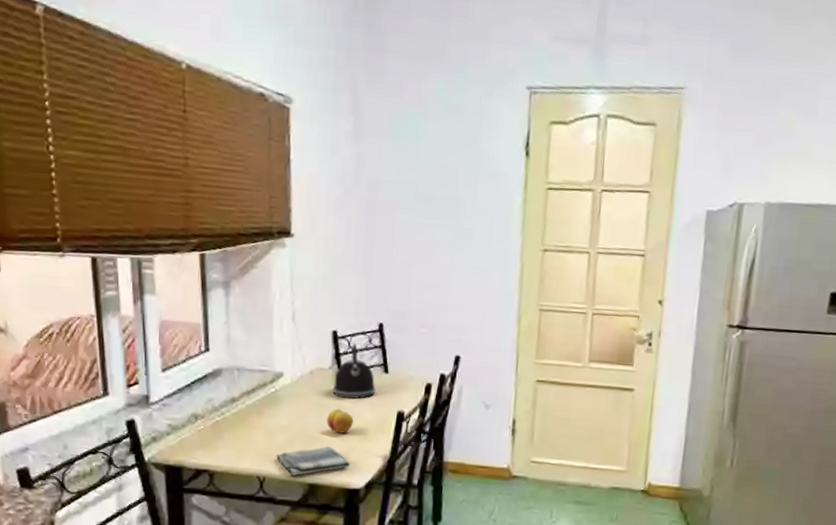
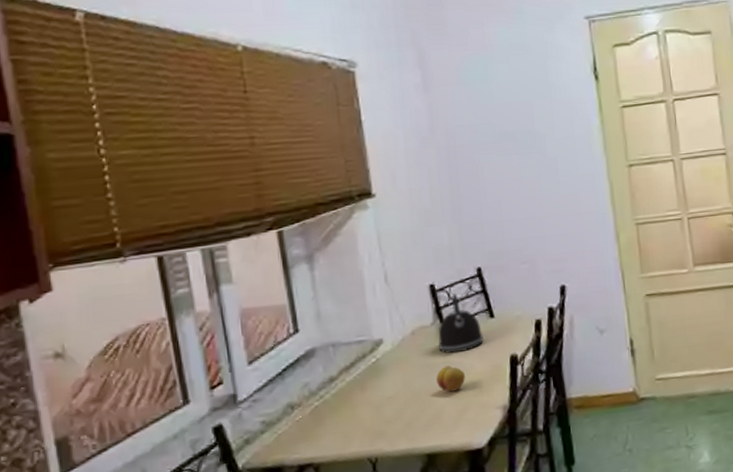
dish towel: present [276,446,351,476] -> none [386,408,469,449]

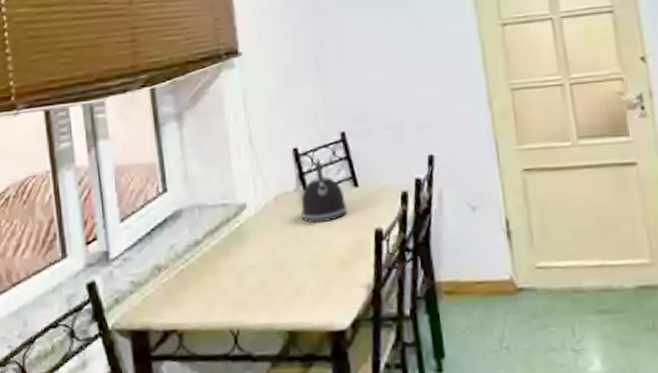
fruit: present [436,365,465,392] -> none [299,236,328,265]

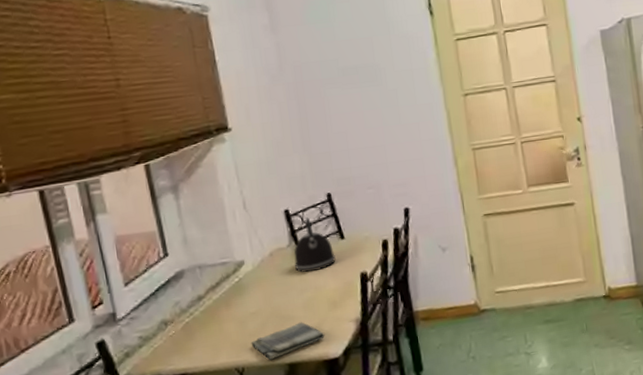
dish towel: none [248,282,331,323] -> present [251,322,325,360]

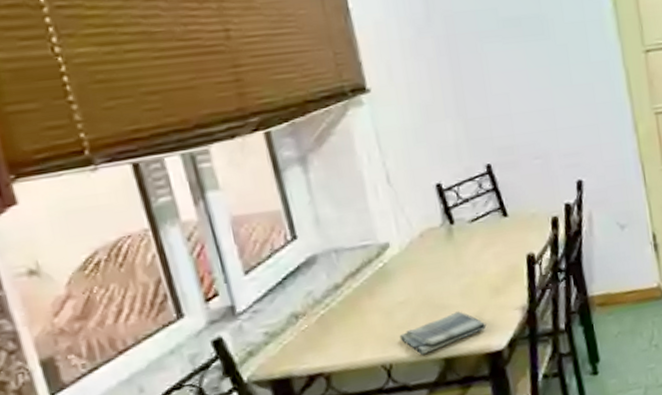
kettle: present [294,217,336,273] -> none [448,192,498,256]

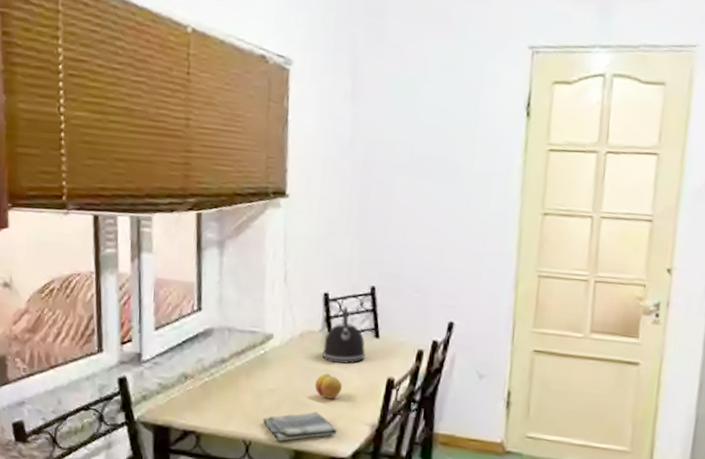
kettle: none [448,192,498,256] -> present [322,306,366,364]
fruit: none [449,267,480,295] -> present [315,373,342,399]

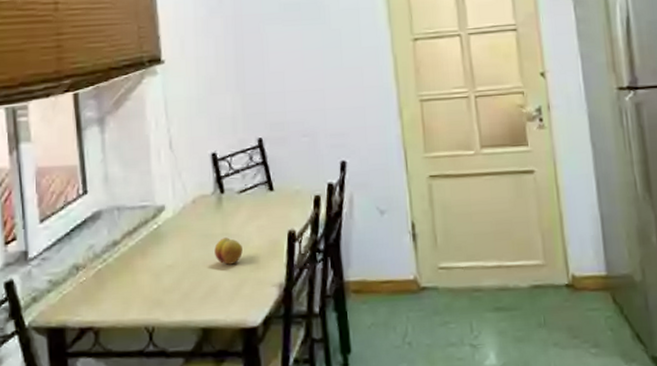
dish towel: present [263,411,338,441] -> none [164,281,245,321]
kettle: present [322,306,366,364] -> none [217,163,262,225]

